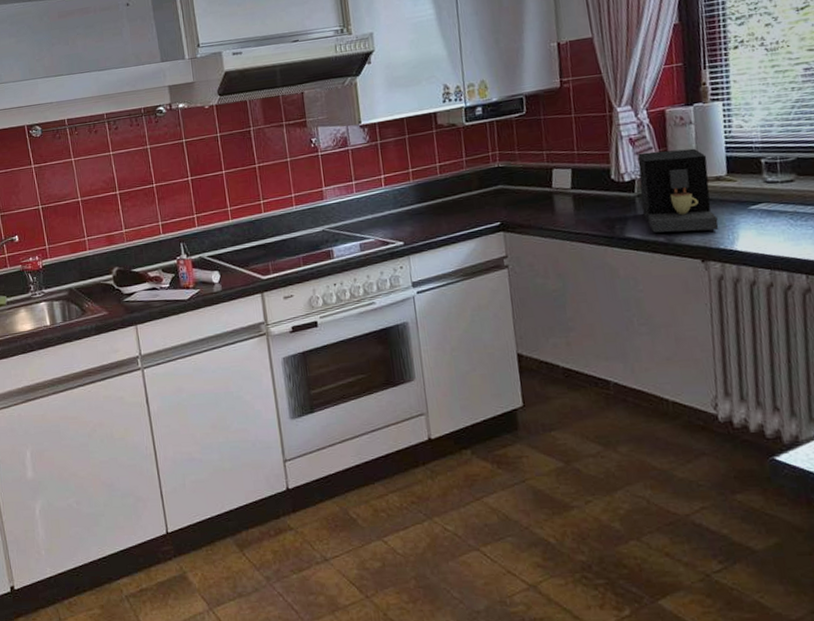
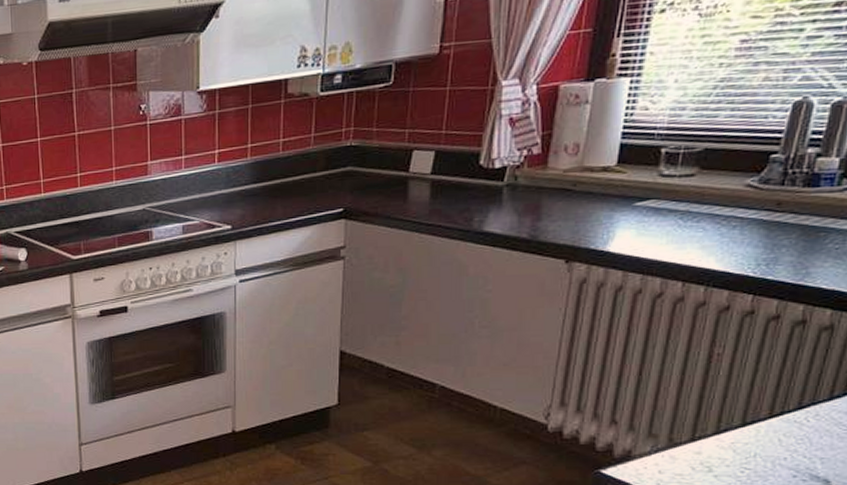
coffee maker: present [637,148,719,233] -> none [509,132,597,228]

